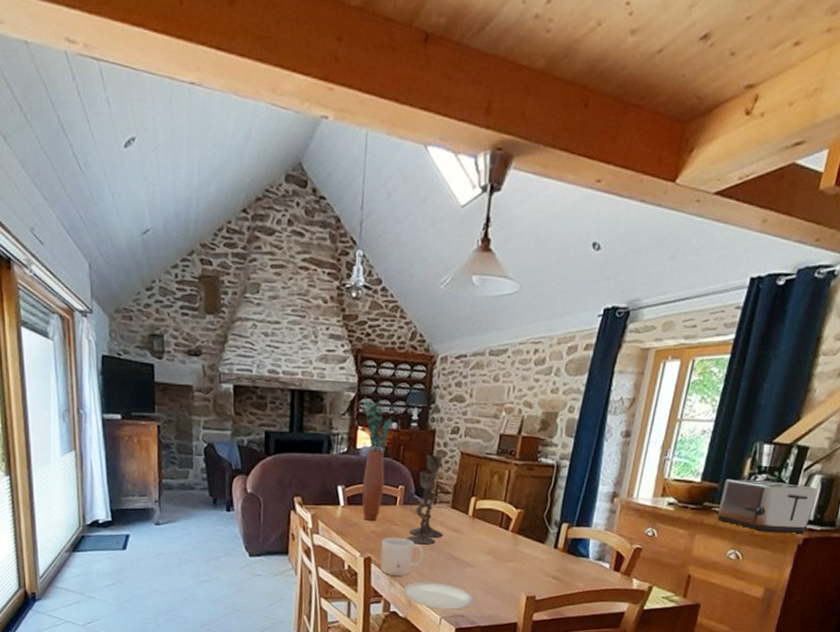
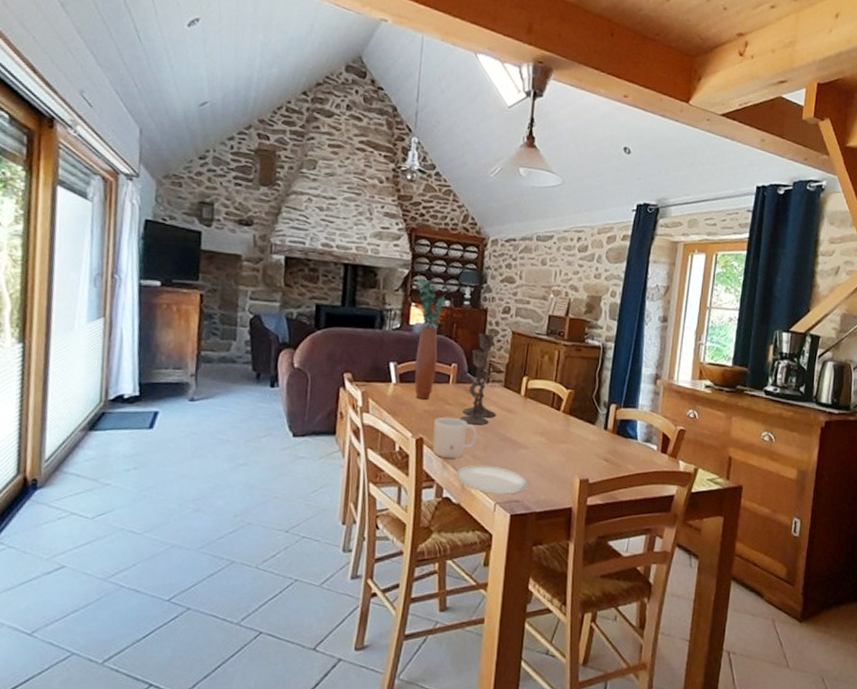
toaster: present [717,478,817,533] -> none [749,363,831,416]

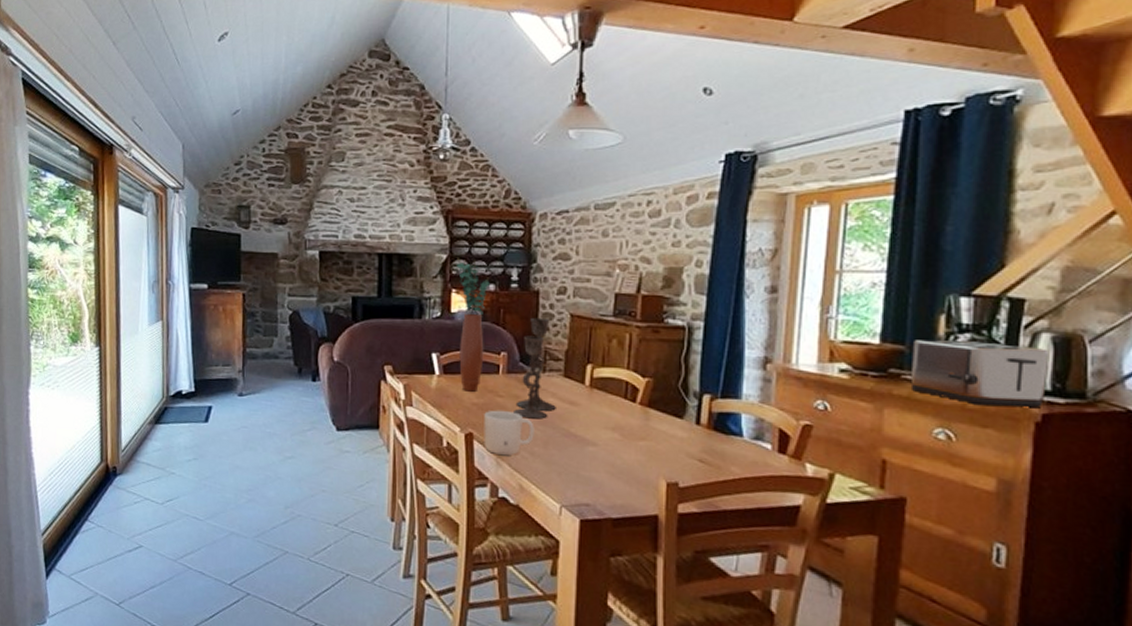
plate: present [456,464,528,495] -> none [513,462,600,497]
toaster: none [749,363,831,416] -> present [910,338,1048,407]

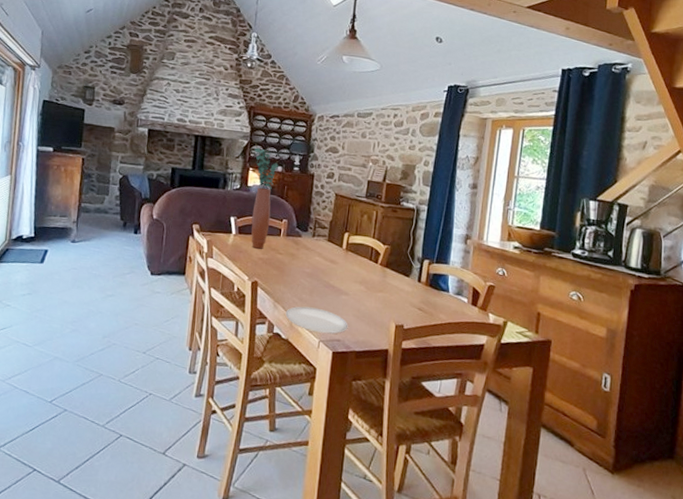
mug: present [484,410,534,456] -> none [265,264,304,301]
plate: none [513,462,600,497] -> present [285,306,348,335]
candlestick: present [514,317,556,419] -> none [289,194,321,273]
toaster: present [910,338,1048,407] -> none [557,228,640,280]

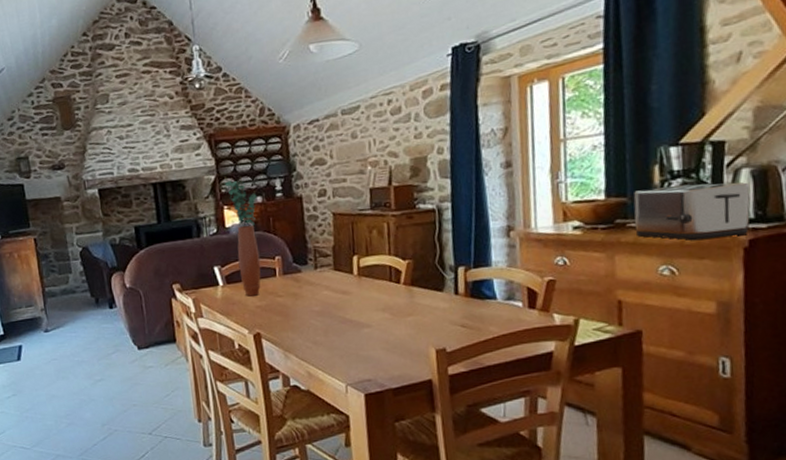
plate: present [285,306,348,335] -> none [300,348,378,377]
toaster: none [557,228,640,280] -> present [633,182,750,240]

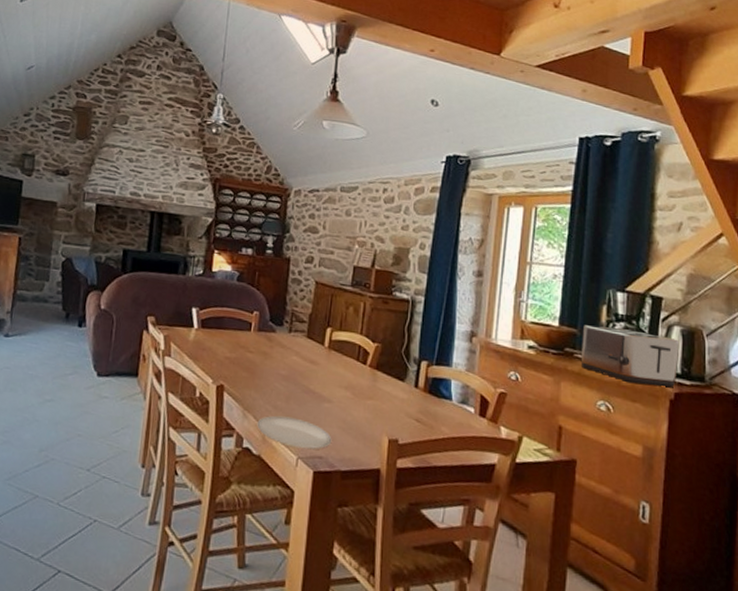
vase: present [224,176,261,297] -> none [216,221,249,347]
plate: none [300,348,378,377] -> present [257,415,332,450]

